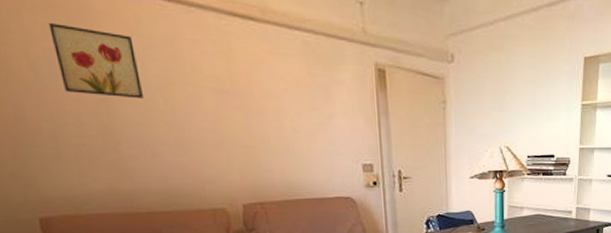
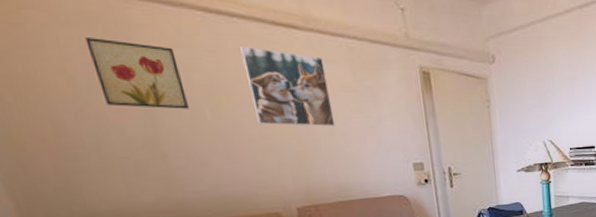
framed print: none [197,35,286,122] -> present [240,45,336,127]

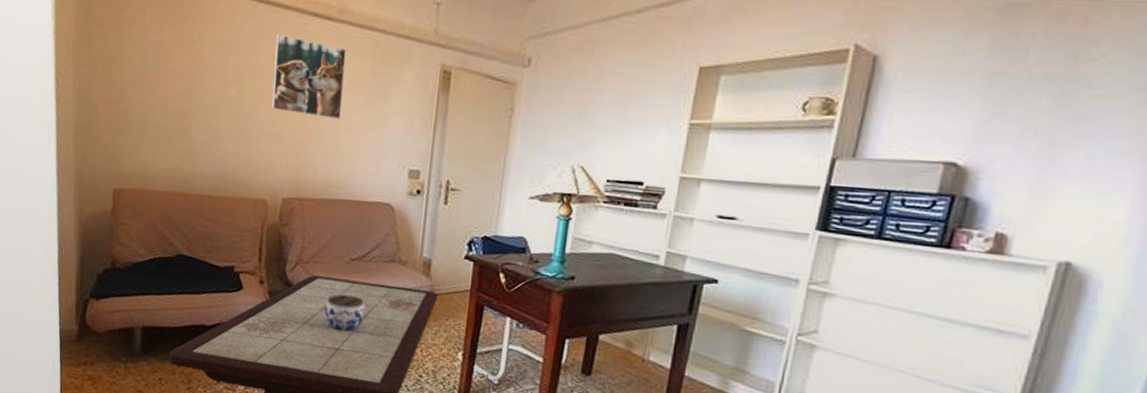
wall art: present [85,38,189,109] -> none [161,21,223,89]

